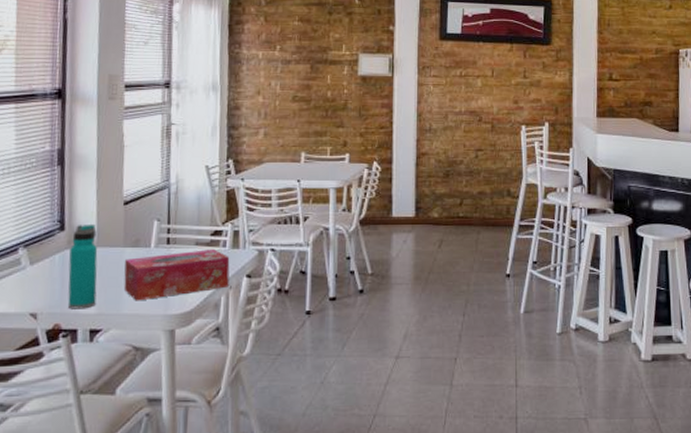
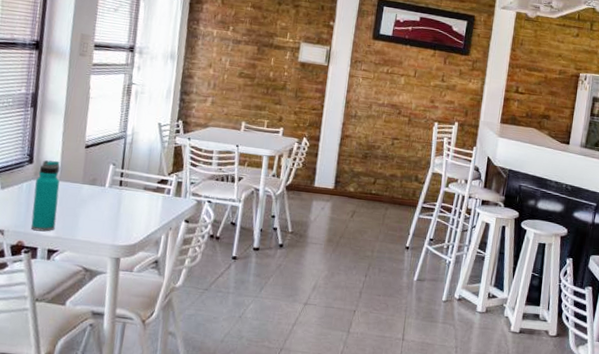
tissue box: present [123,249,230,301] -> none [79,194,172,231]

